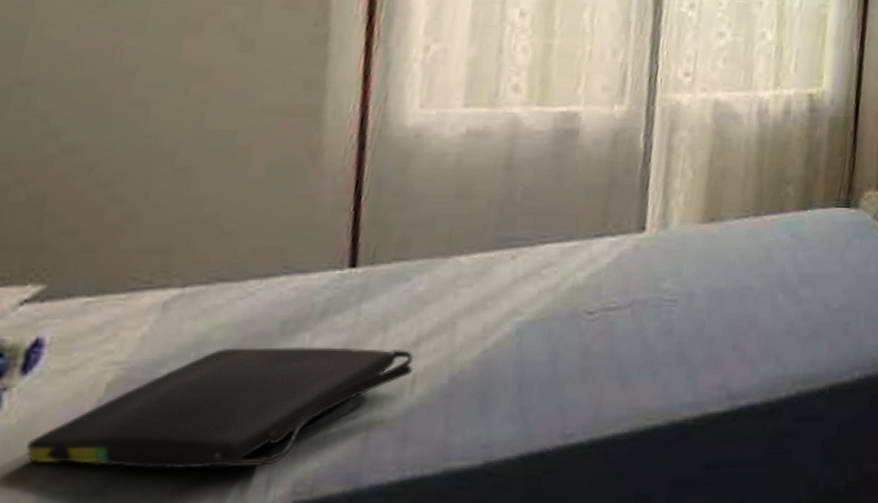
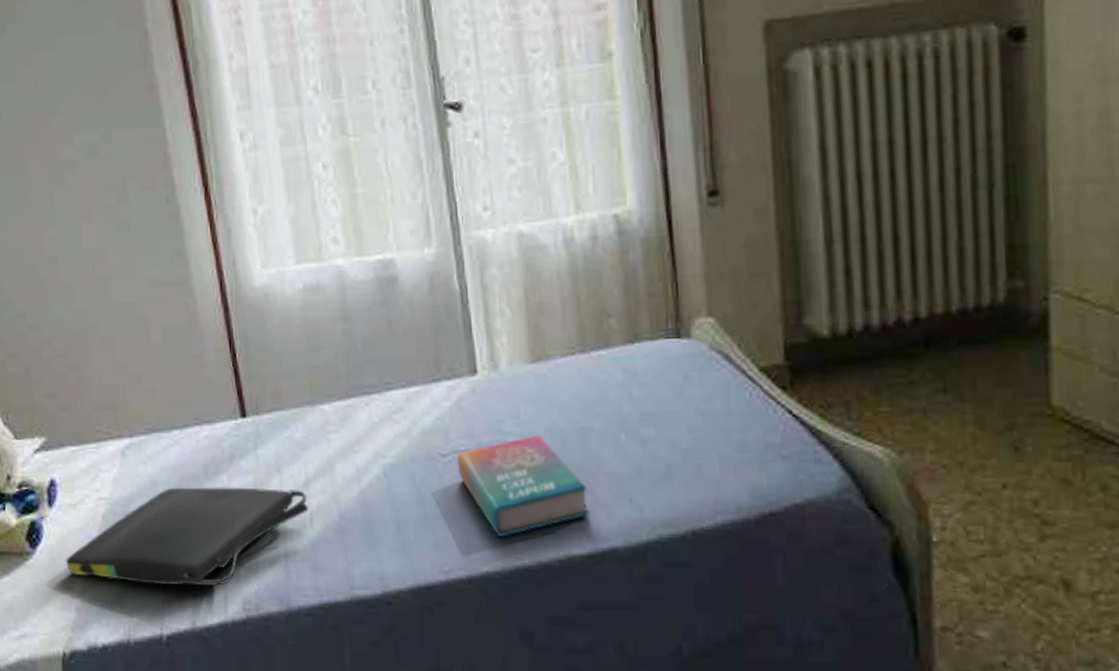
book: none [602,293,736,397] -> present [457,434,590,537]

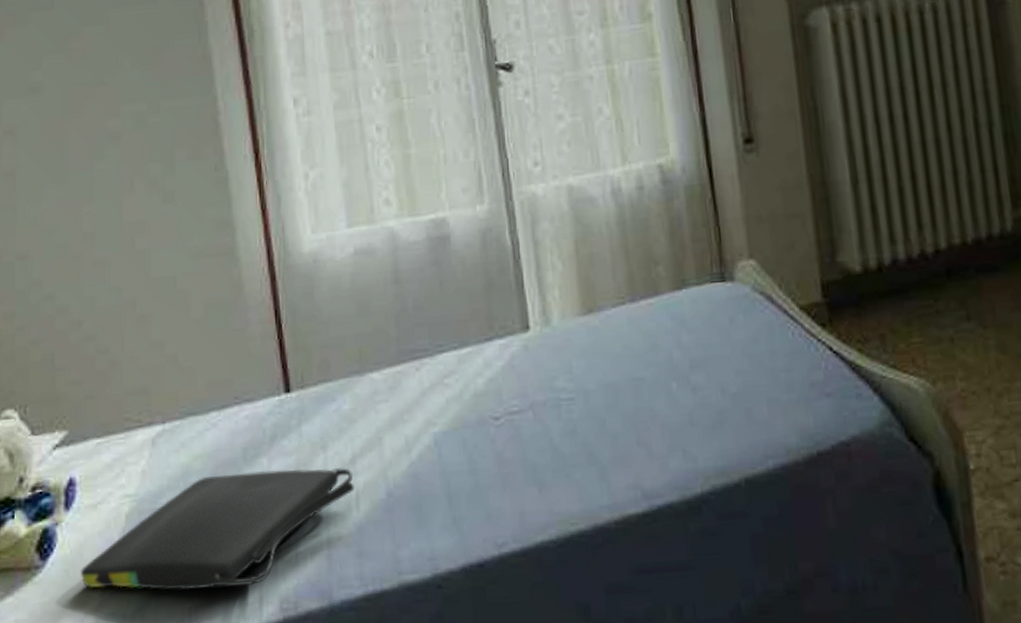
book: present [457,434,590,537] -> none [510,389,644,501]

